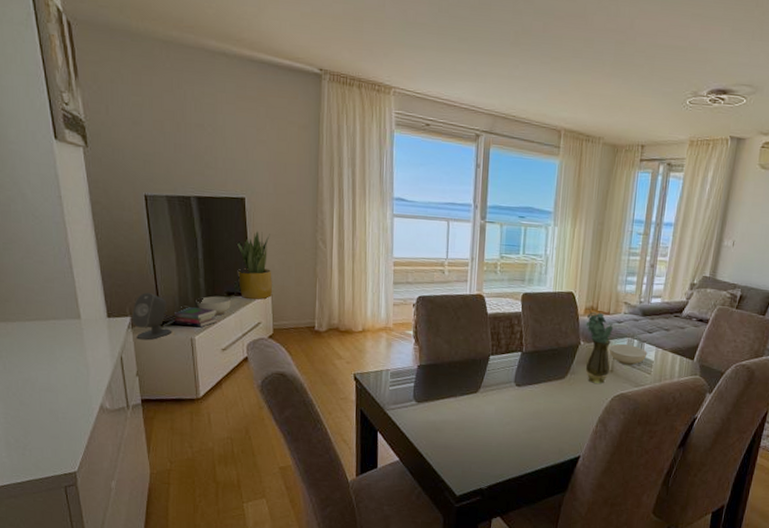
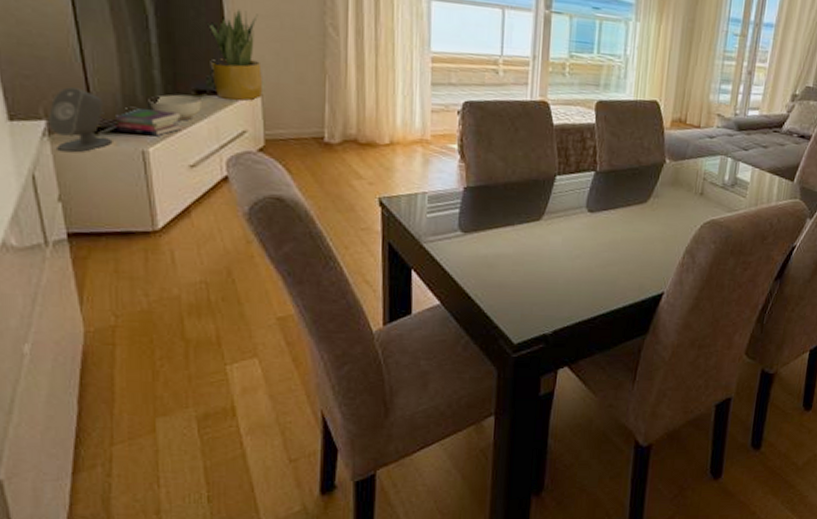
vase: present [585,310,614,384] -> none [671,123,704,209]
bowl: present [609,344,648,366] -> none [699,162,743,188]

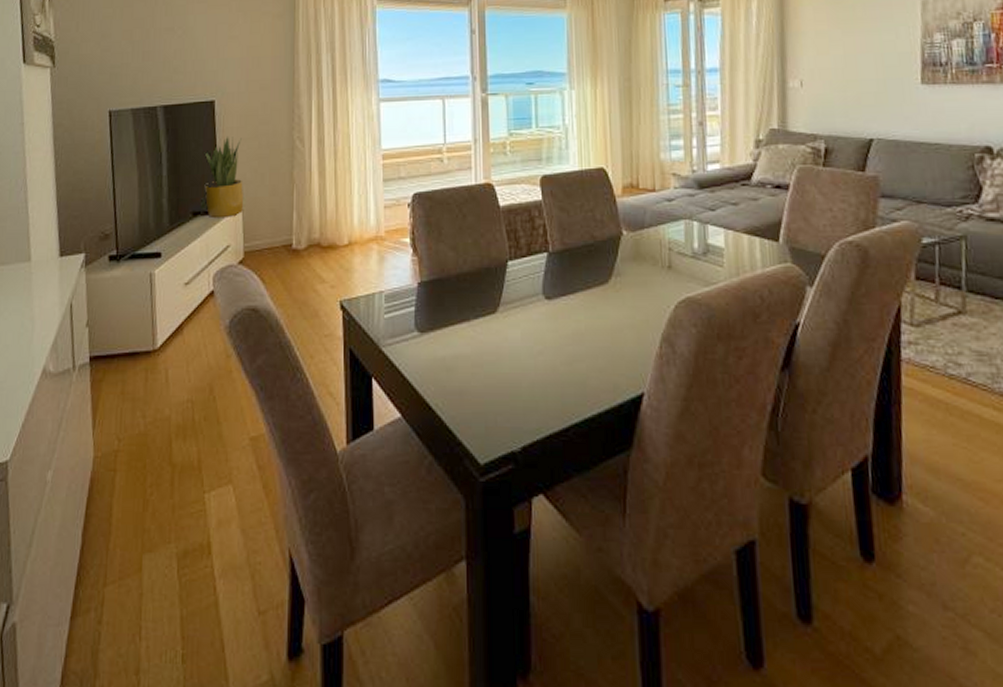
speaker: present [47,87,111,153] -> none [85,222,128,281]
books: present [101,106,181,137] -> none [122,233,180,259]
bowl: present [148,94,201,121] -> none [157,218,196,242]

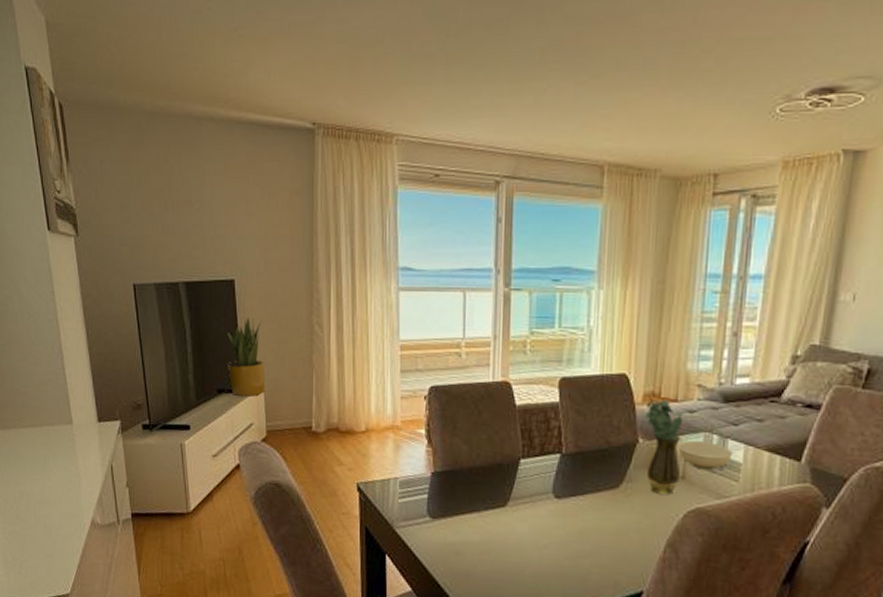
vase: none [626,188,667,286] -> present [645,397,683,495]
bowl: none [661,229,714,257] -> present [678,441,733,470]

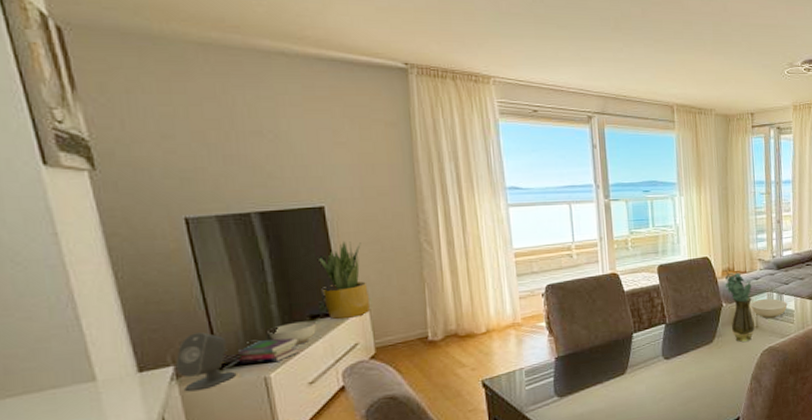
speaker: none [121,393,161,447] -> present [175,332,235,392]
books: none [154,406,207,431] -> present [224,338,299,365]
bowl: none [185,394,221,417] -> present [267,320,316,345]

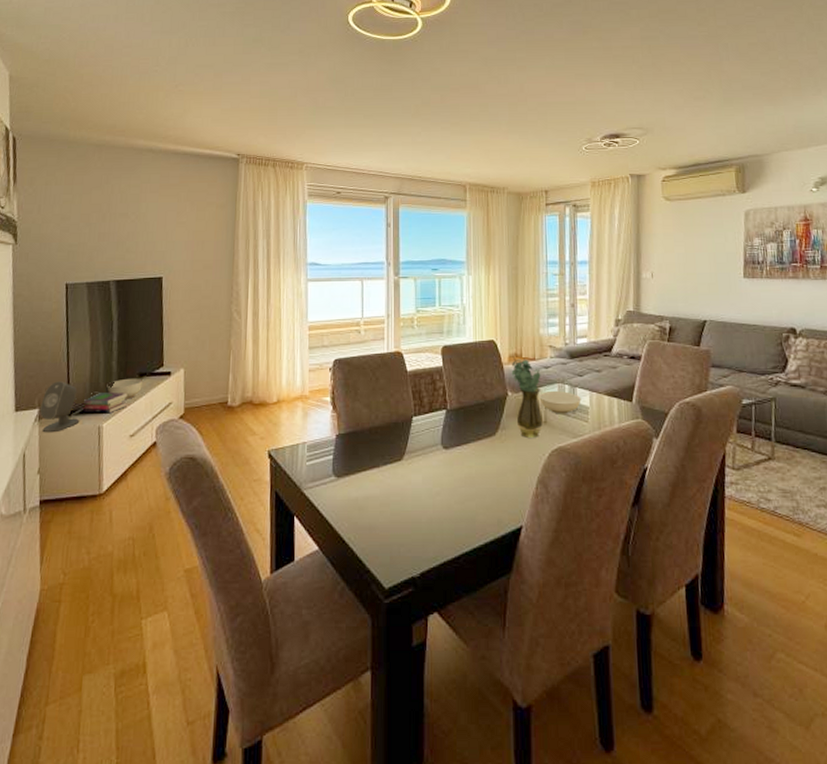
planter: present [315,241,371,320] -> none [150,309,186,379]

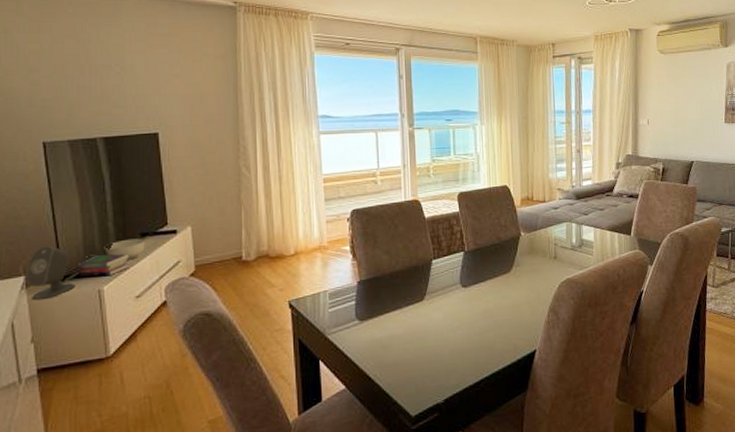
vase: present [511,357,543,438] -> none [523,200,553,272]
bowl: present [539,391,581,414] -> none [549,229,587,250]

